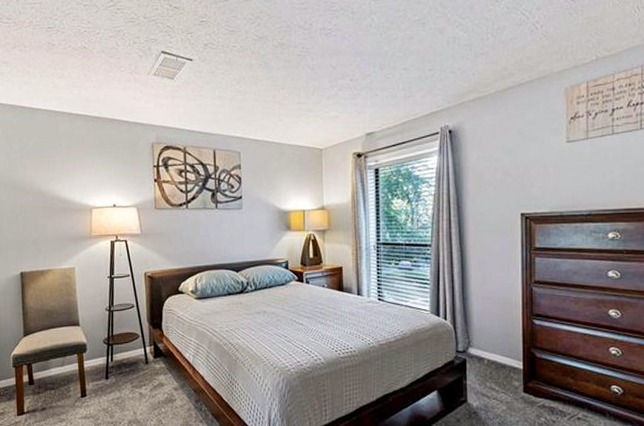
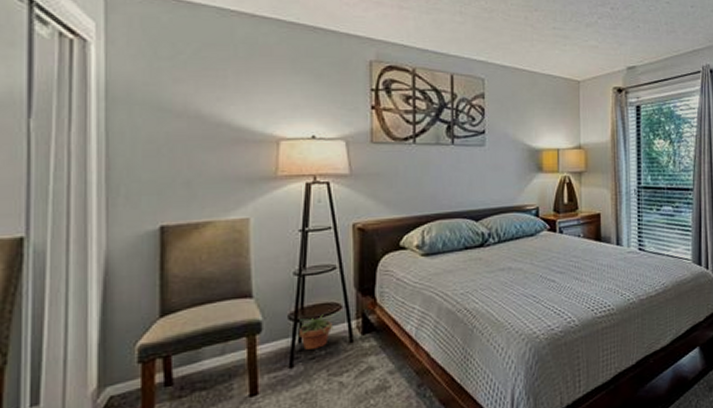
potted plant: none [110,341,135,368] -> present [298,313,335,351]

